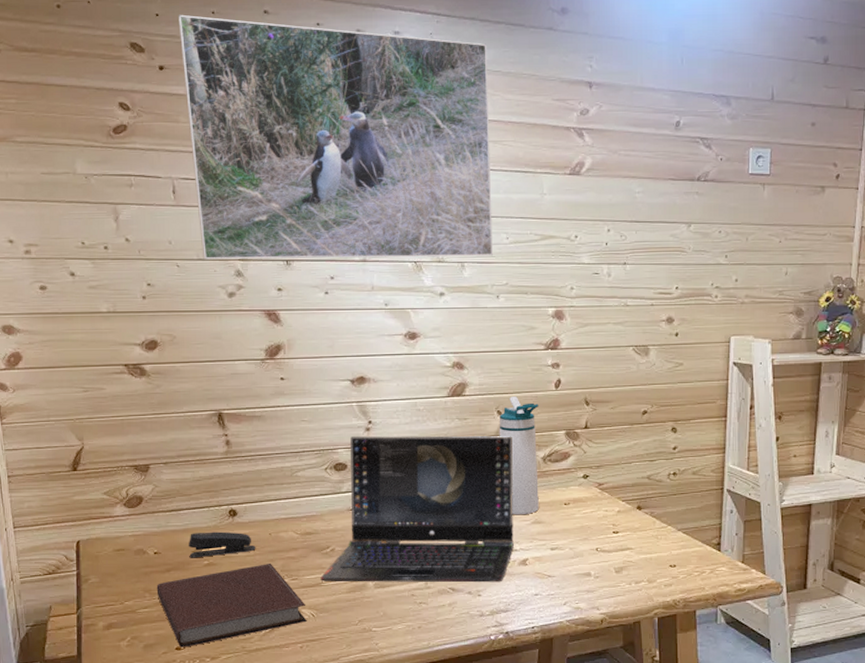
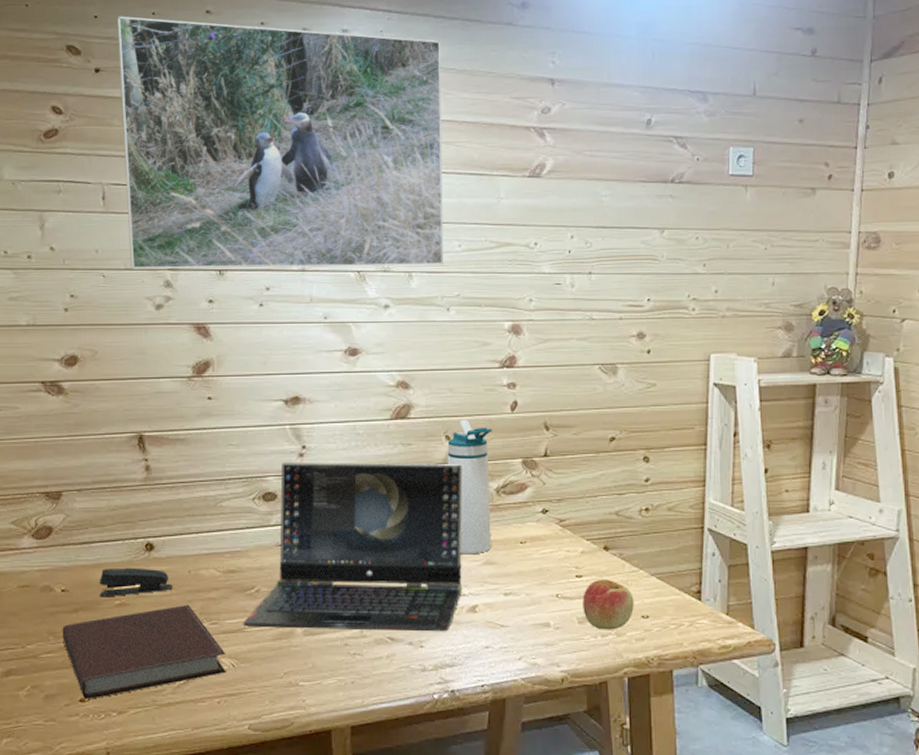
apple: none [619,535,663,578] -> present [583,580,634,630]

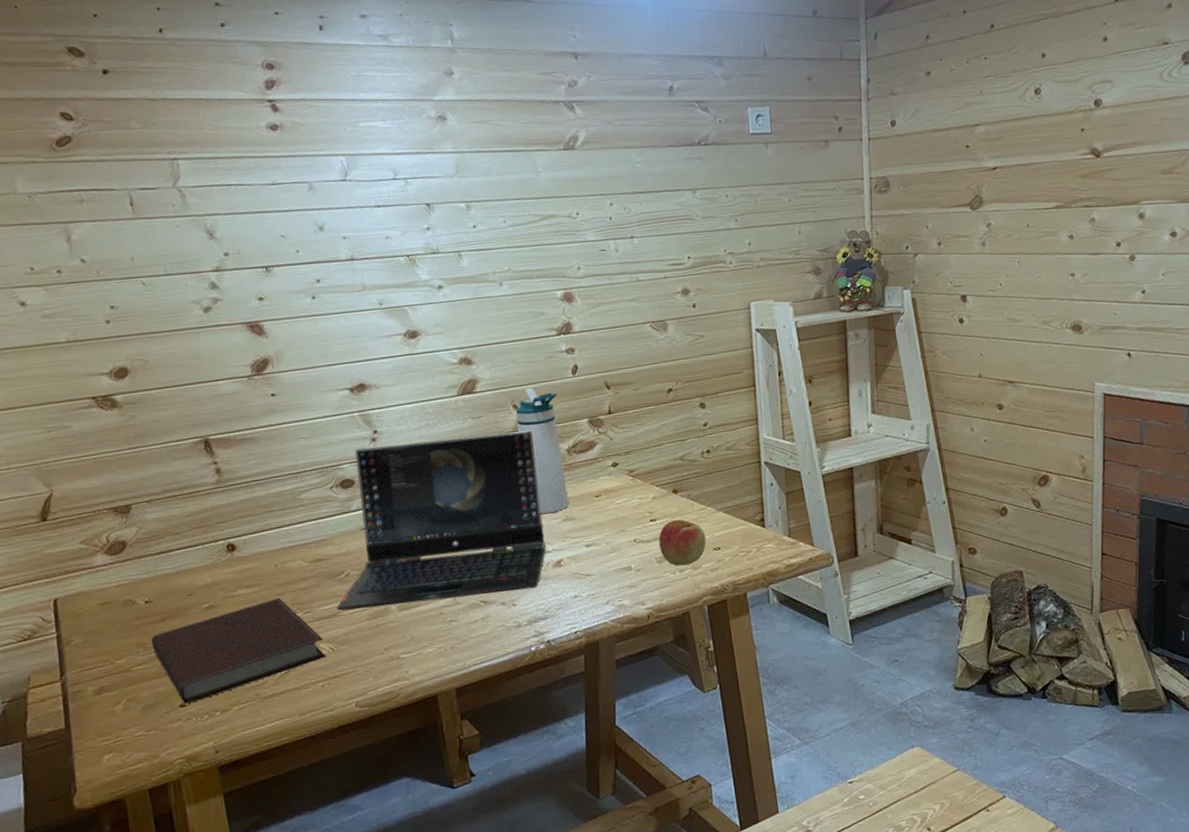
stapler: present [99,567,173,597] -> none [184,568,261,603]
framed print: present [117,16,444,270] -> none [119,13,491,275]

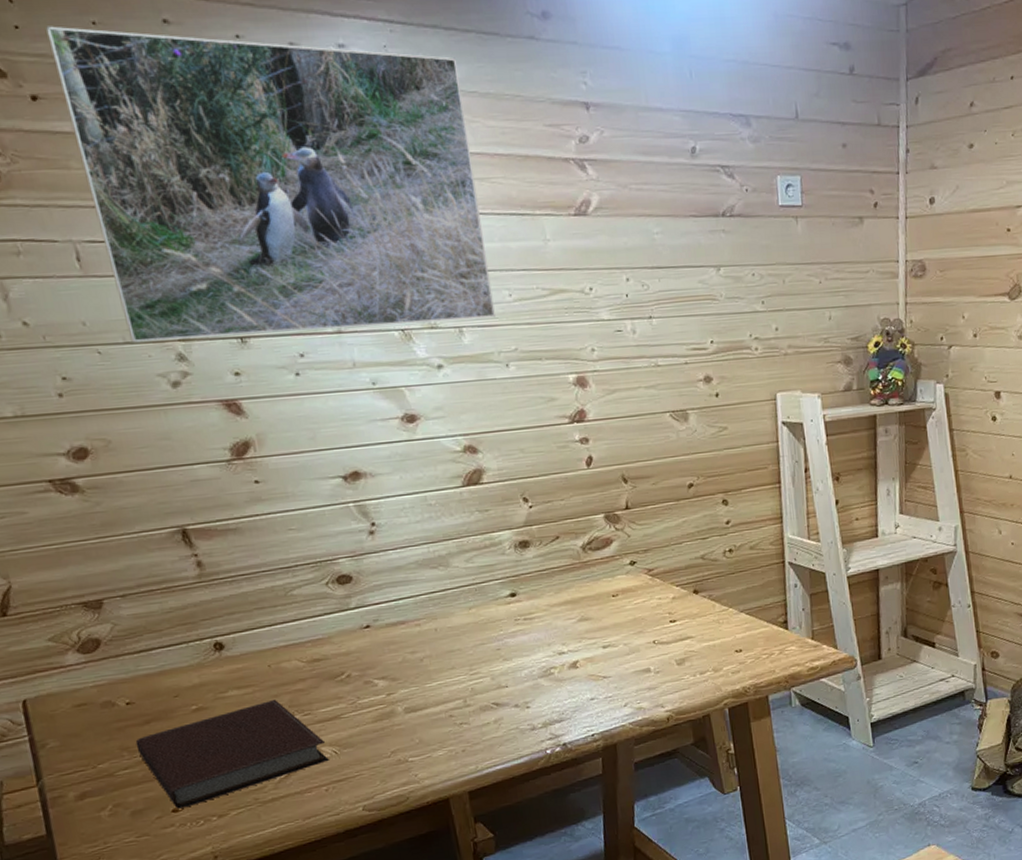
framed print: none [119,13,491,275] -> present [46,26,495,343]
laptop computer: present [337,430,546,611] -> none [338,525,561,713]
water bottle: present [516,388,569,515] -> none [526,480,584,615]
apple: present [658,520,706,566] -> none [678,621,728,668]

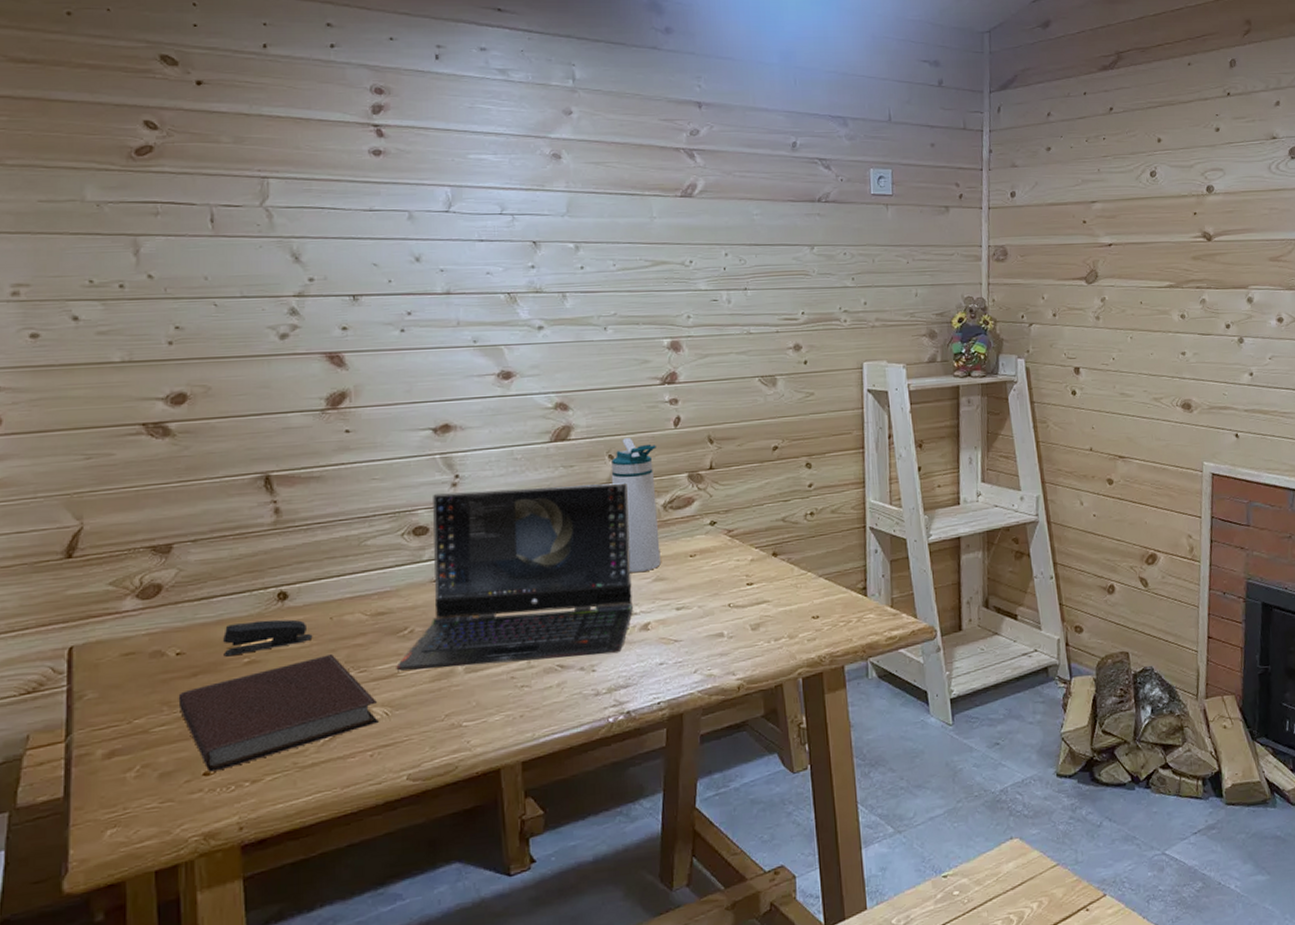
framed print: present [46,26,495,343] -> none [222,25,598,297]
stapler: none [168,668,254,705] -> present [223,619,313,657]
laptop computer: none [338,525,561,713] -> present [396,483,633,671]
water bottle: none [526,480,584,615] -> present [611,438,661,573]

